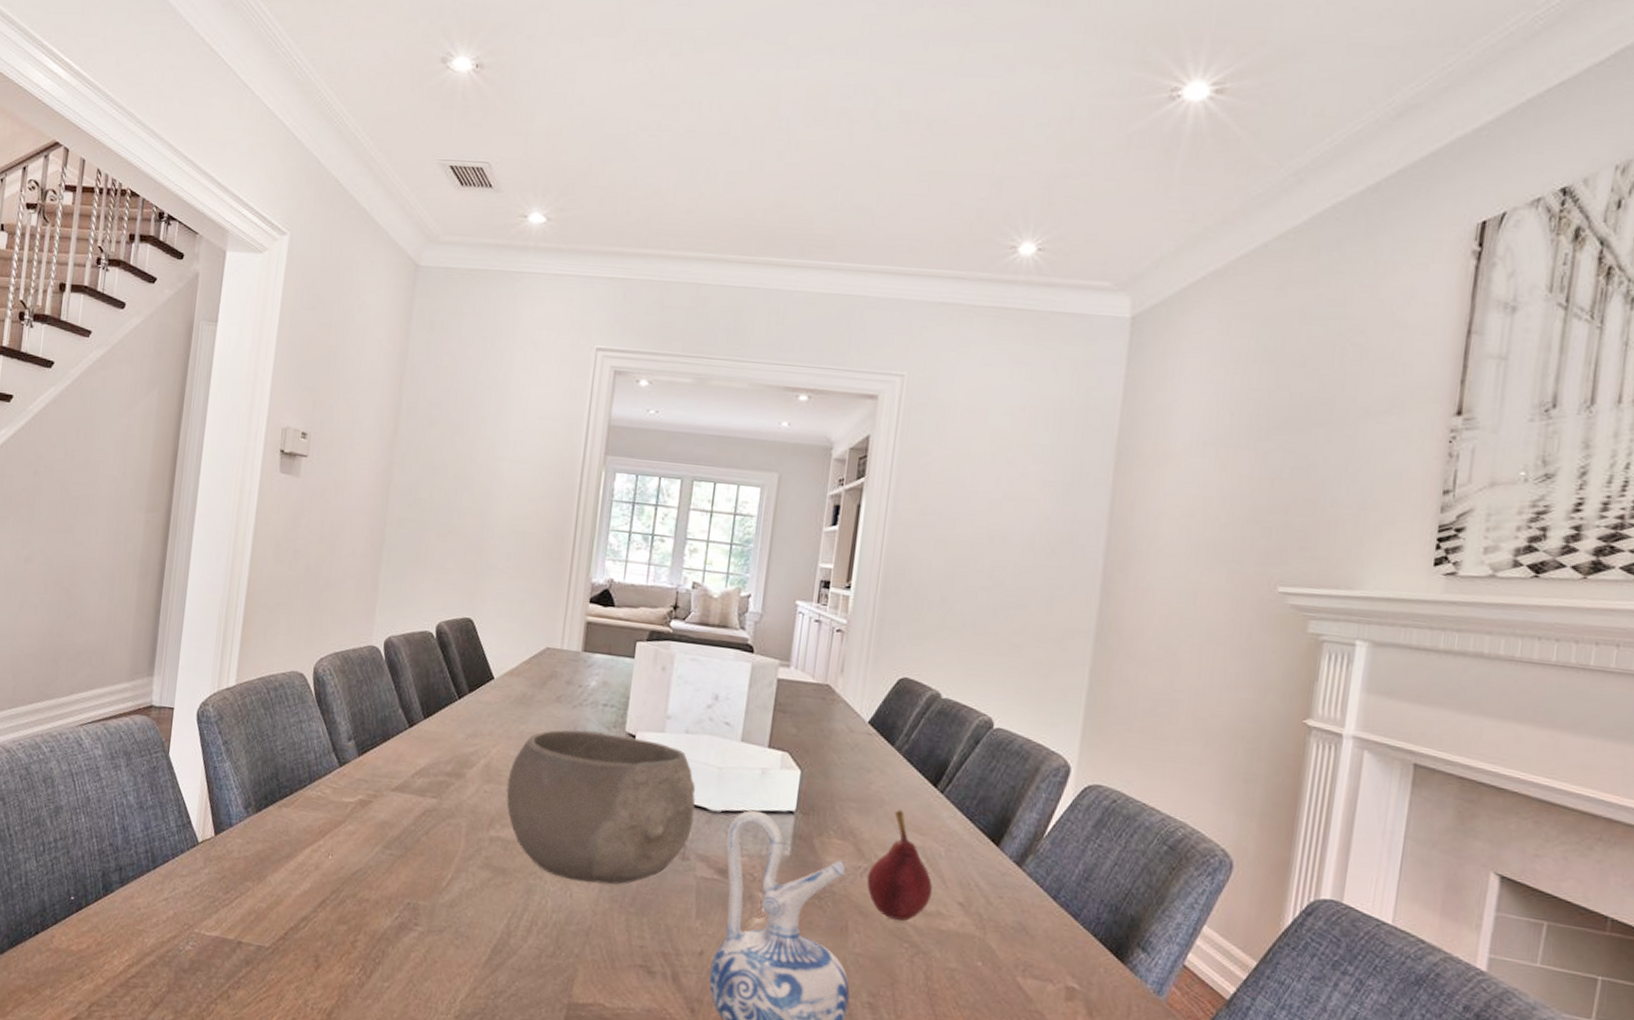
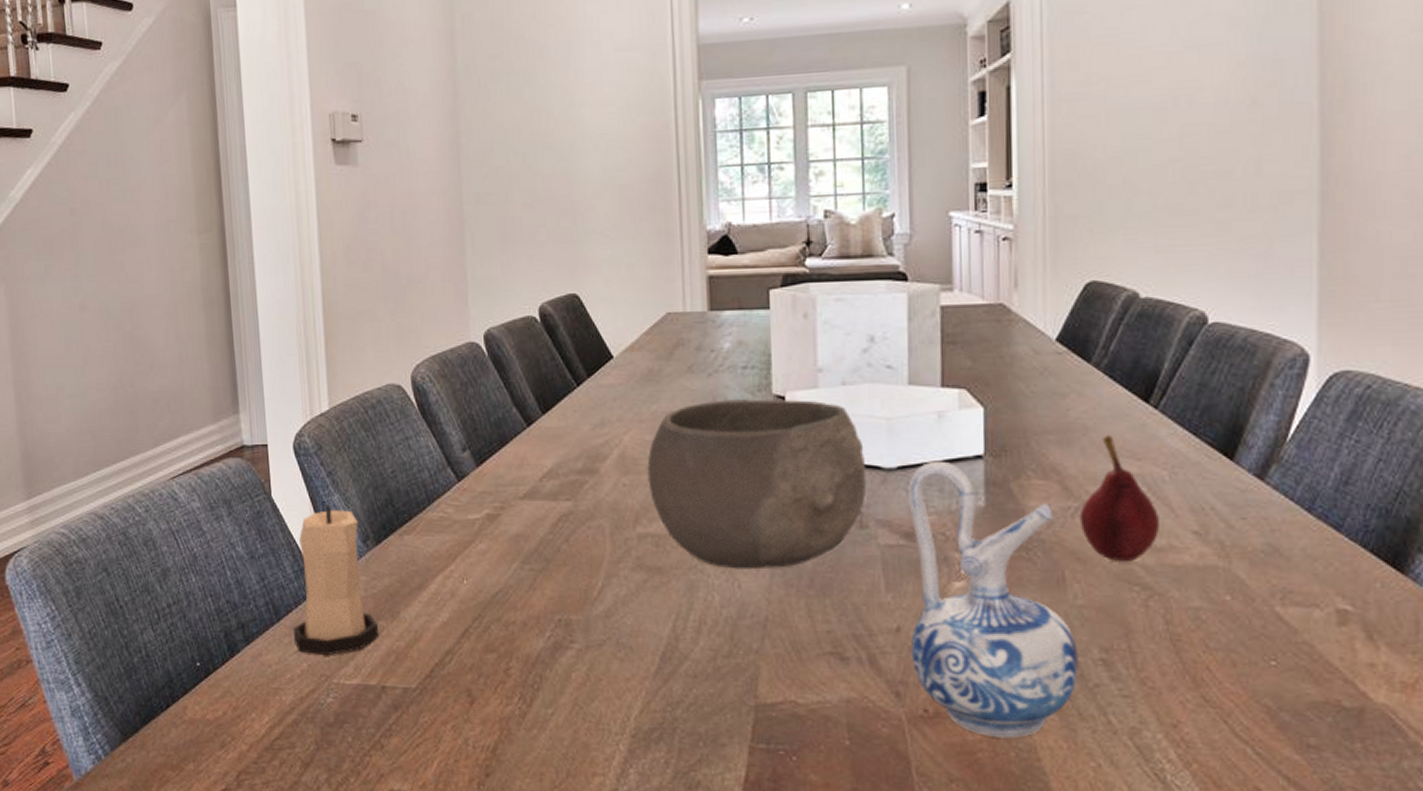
candle: none [165,769,244,907] -> present [292,504,378,655]

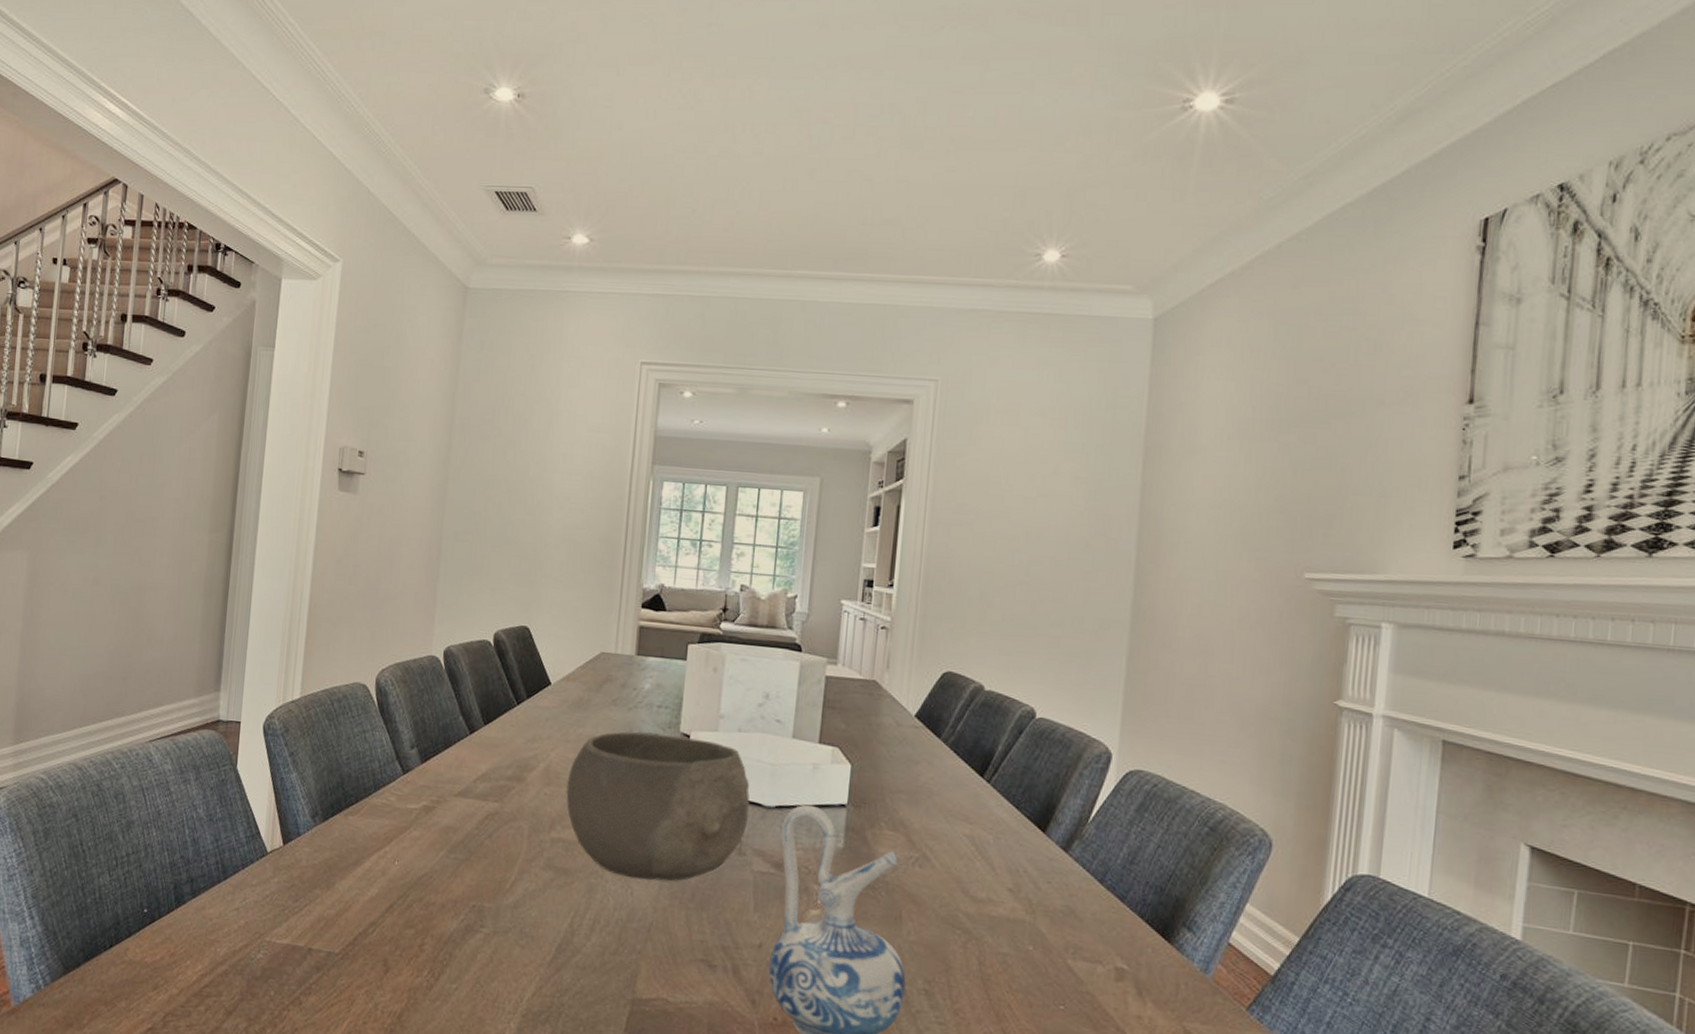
candle: present [292,504,378,655] -> none [236,780,313,915]
fruit: present [1079,434,1161,561] -> none [918,799,983,908]

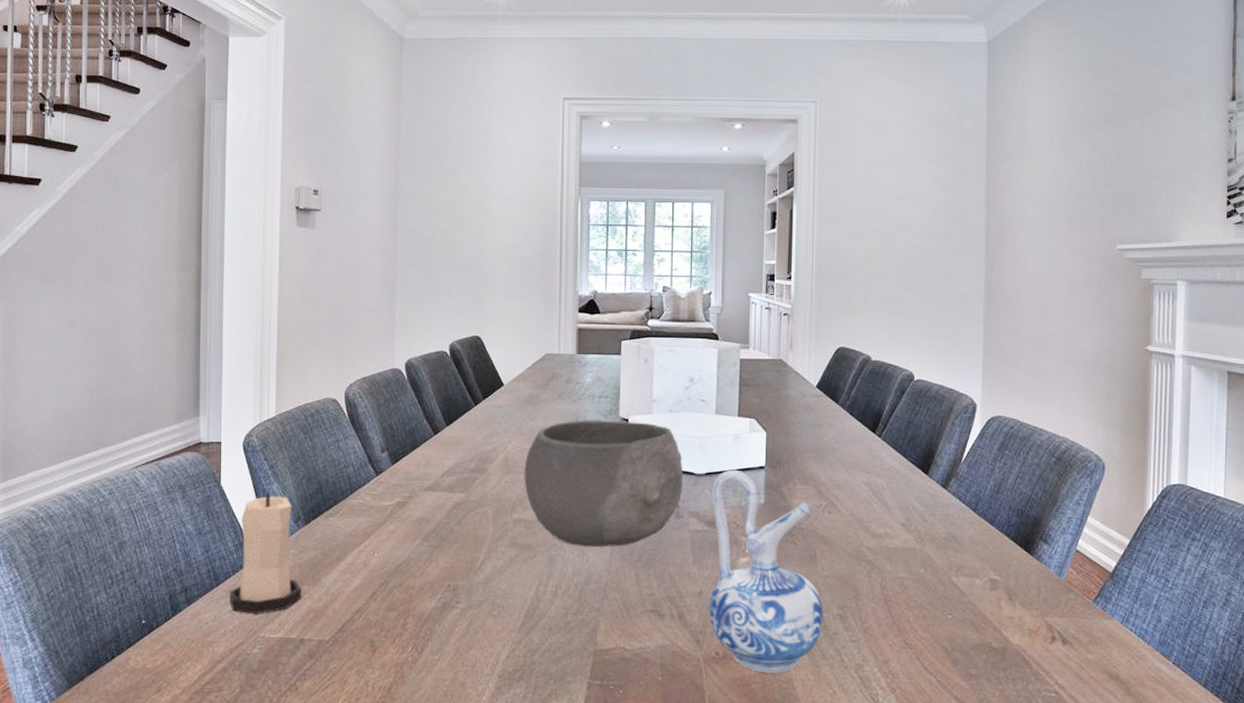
candle: none [236,780,313,915] -> present [229,491,301,614]

